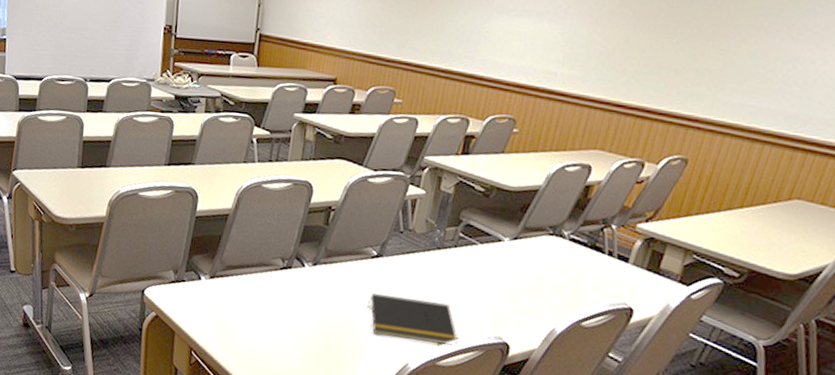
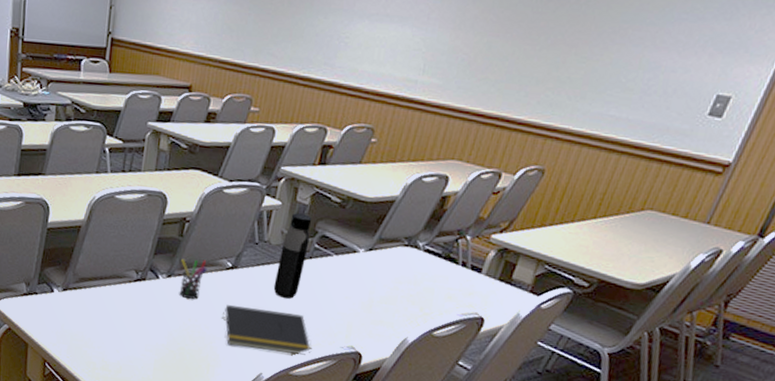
pen holder: none [324,247,353,288] -> present [179,258,208,300]
water bottle: none [419,202,457,288] -> present [273,213,312,299]

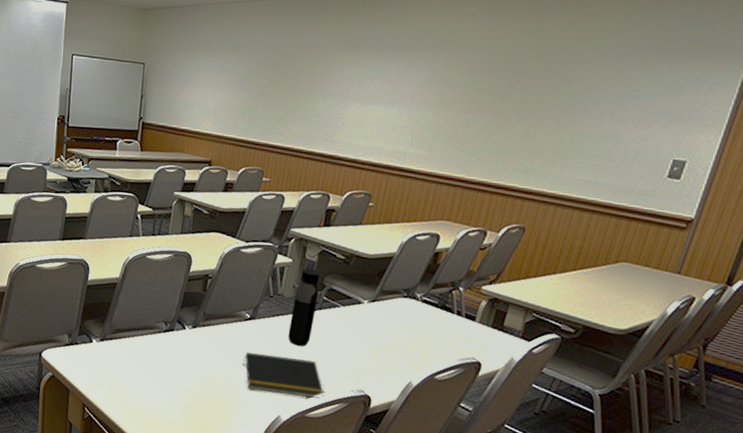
pen holder: present [179,258,208,300] -> none [203,311,229,348]

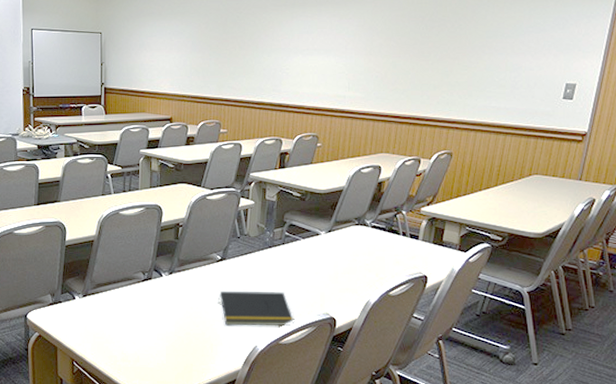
water bottle: present [288,269,320,346] -> none [257,209,280,279]

